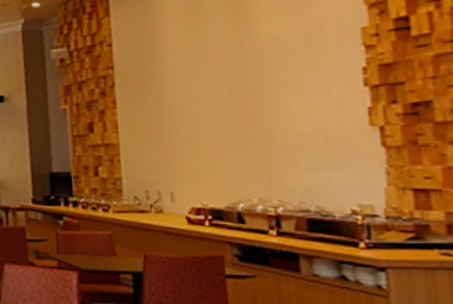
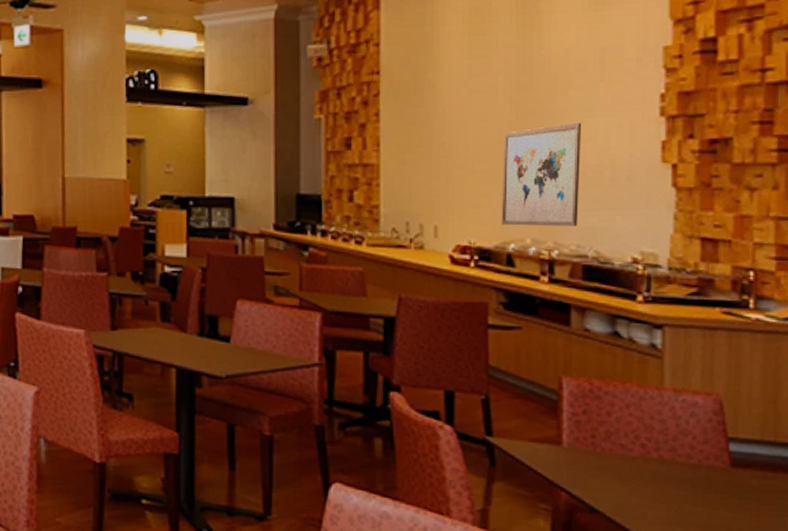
wall art: none [225,97,299,188] -> present [501,123,581,227]

